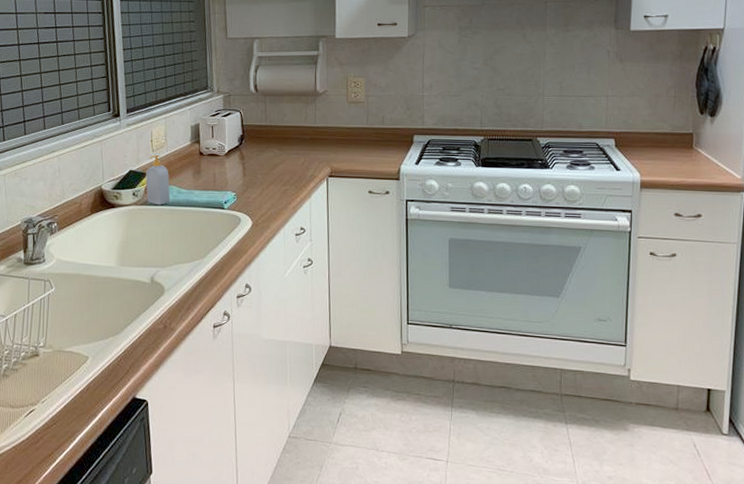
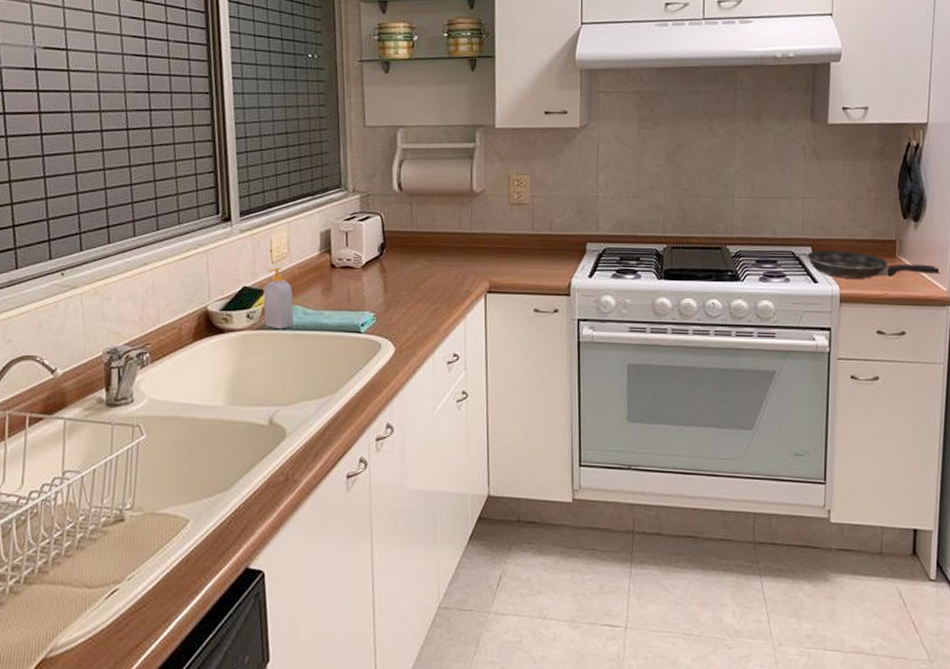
frying pan: none [610,142,737,168] -> present [807,250,942,279]

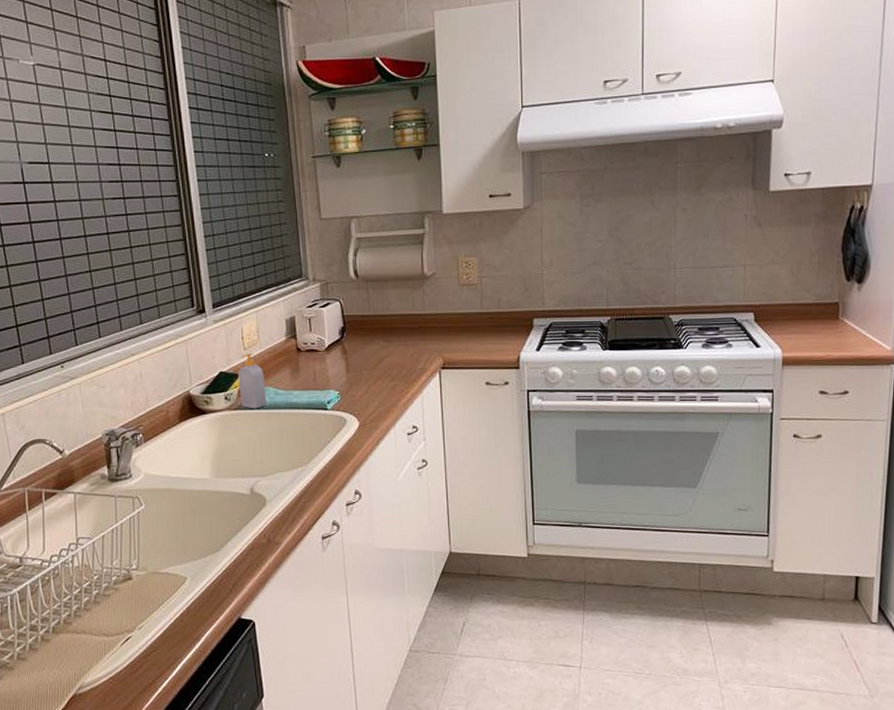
frying pan: present [807,250,942,279] -> none [749,315,886,342]

